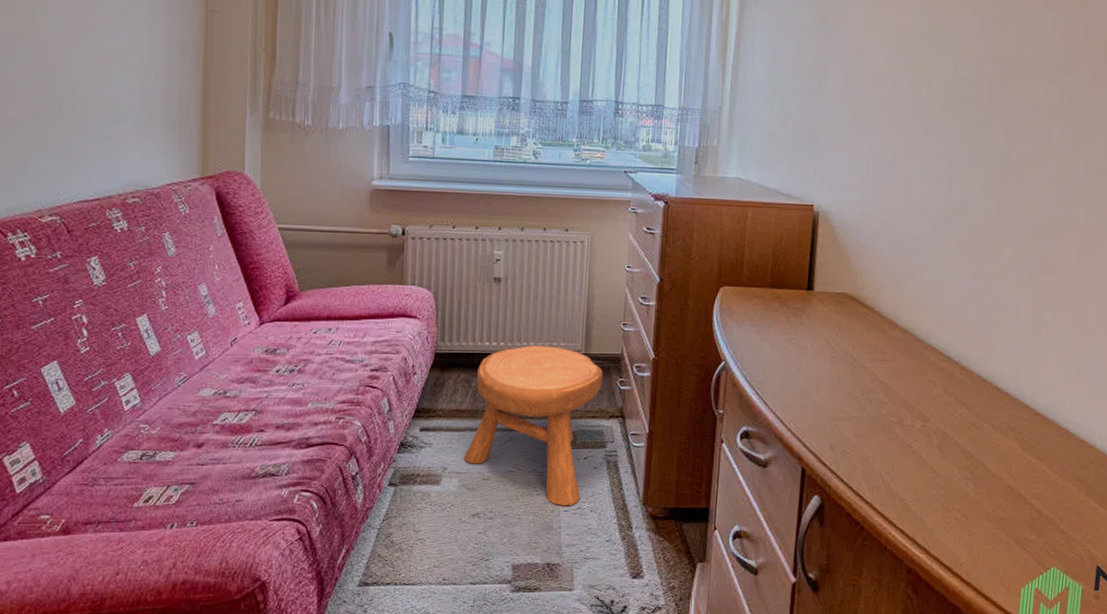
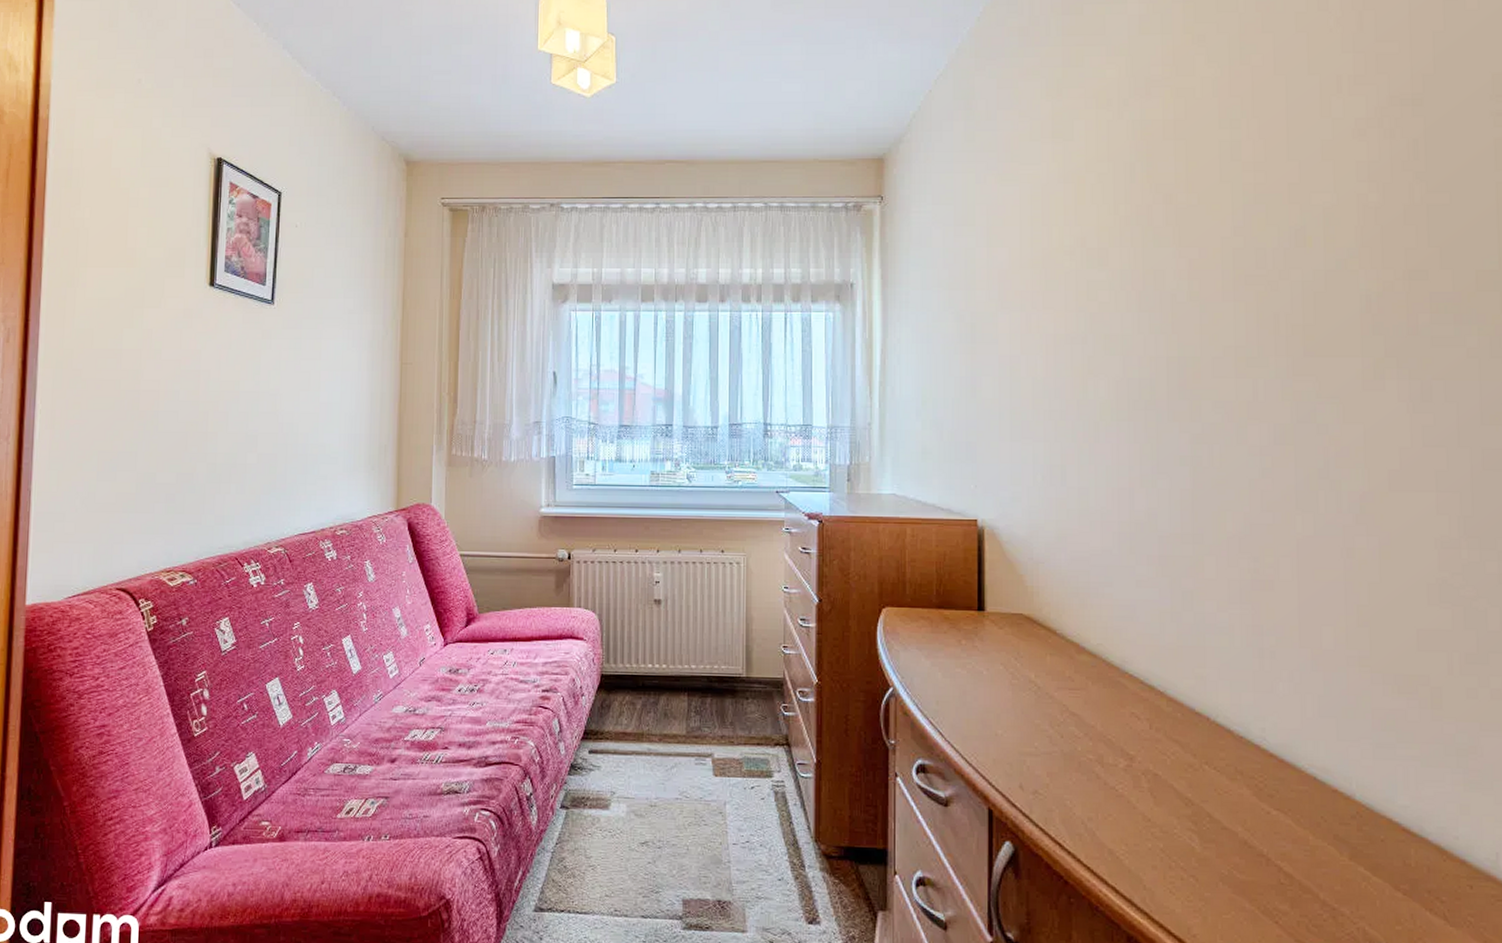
stool: present [463,344,603,507] -> none [631,667,765,839]

